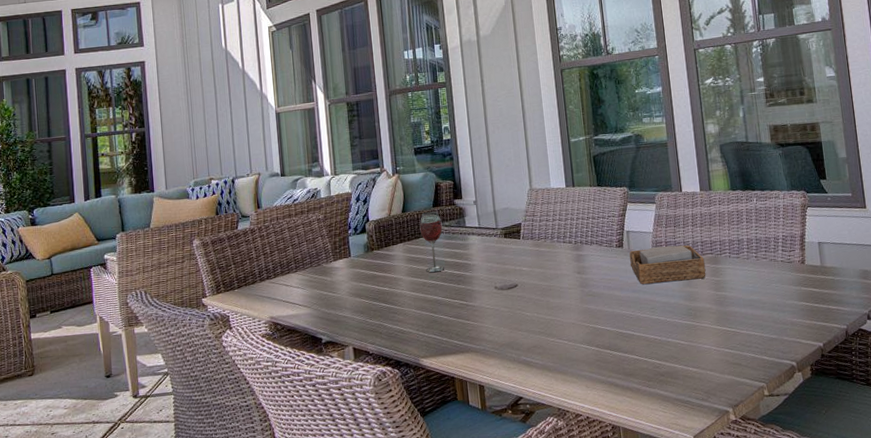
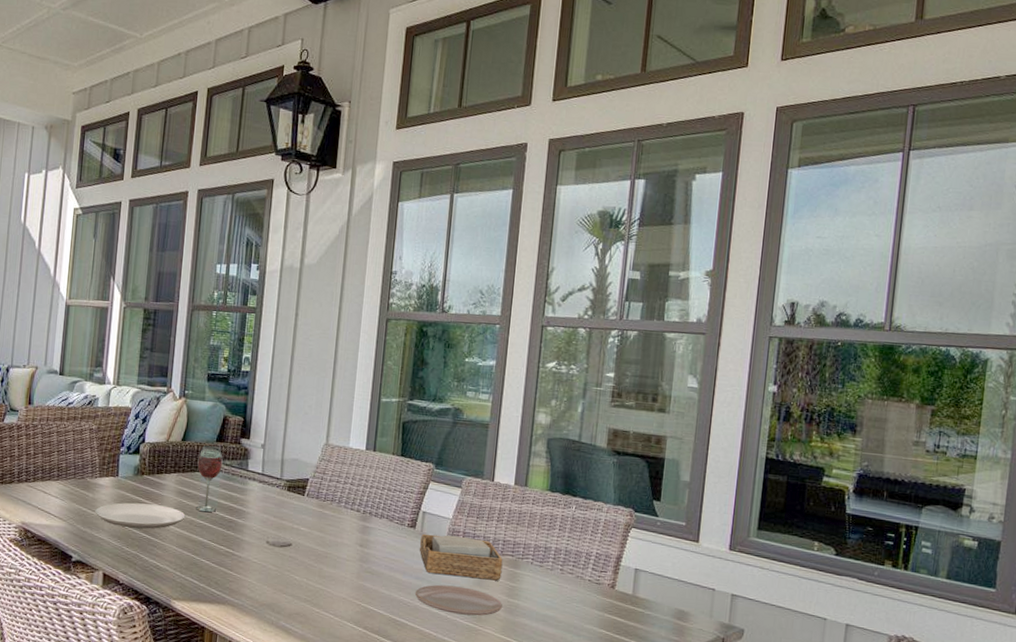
plate: none [335,274,418,302] -> present [95,502,186,529]
plate: none [634,290,713,316] -> present [414,584,502,616]

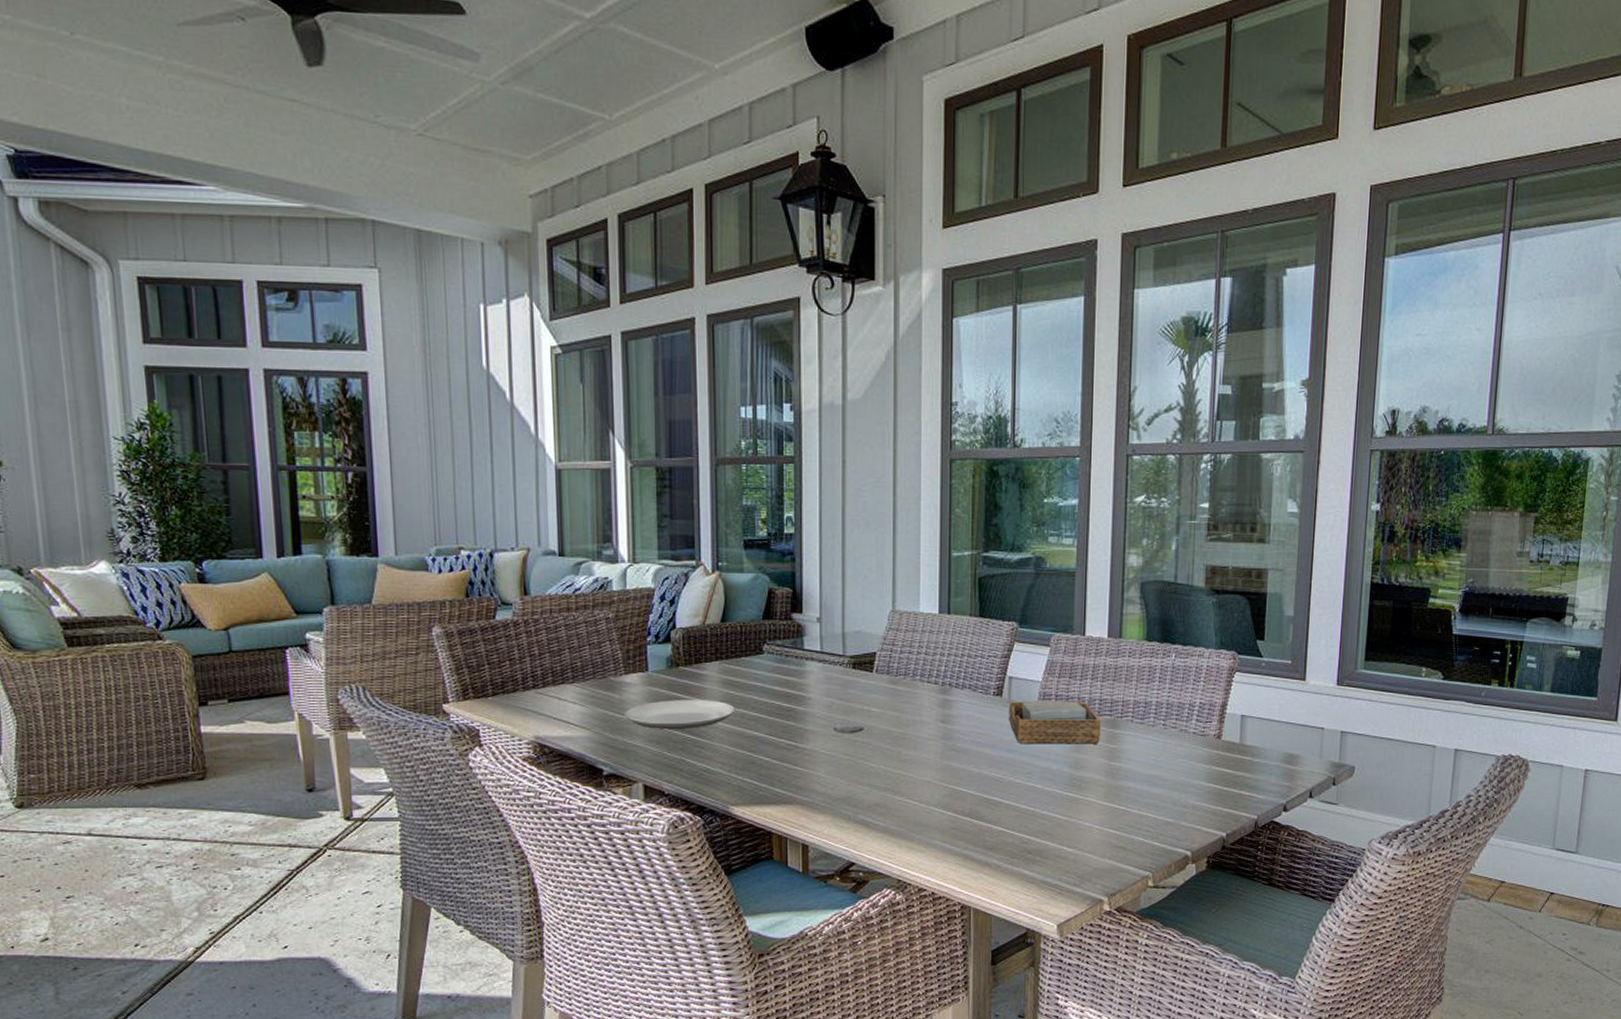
wineglass: present [196,445,223,513] -> none [743,625,773,703]
plate: present [414,584,502,616] -> none [1007,755,1103,785]

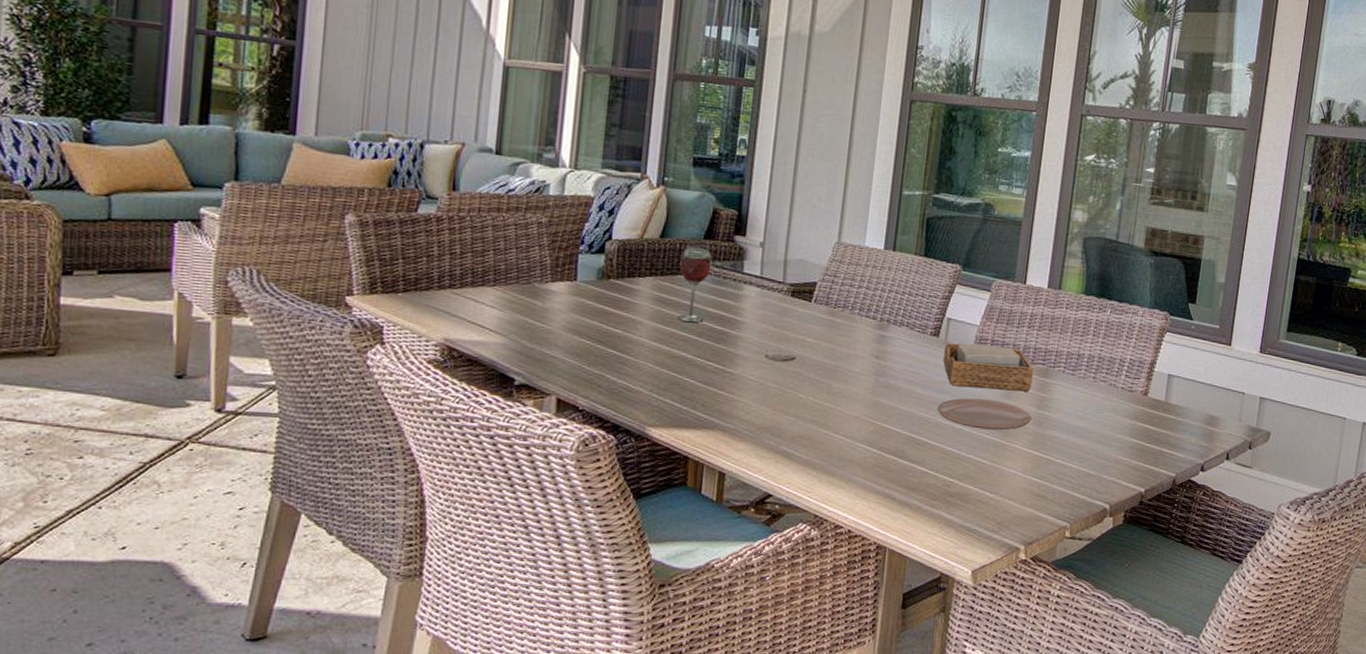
plate: present [625,700,735,729] -> none [546,312,665,344]
wineglass: none [743,625,773,703] -> present [677,243,712,323]
plate: none [1007,755,1103,785] -> present [936,398,1032,430]

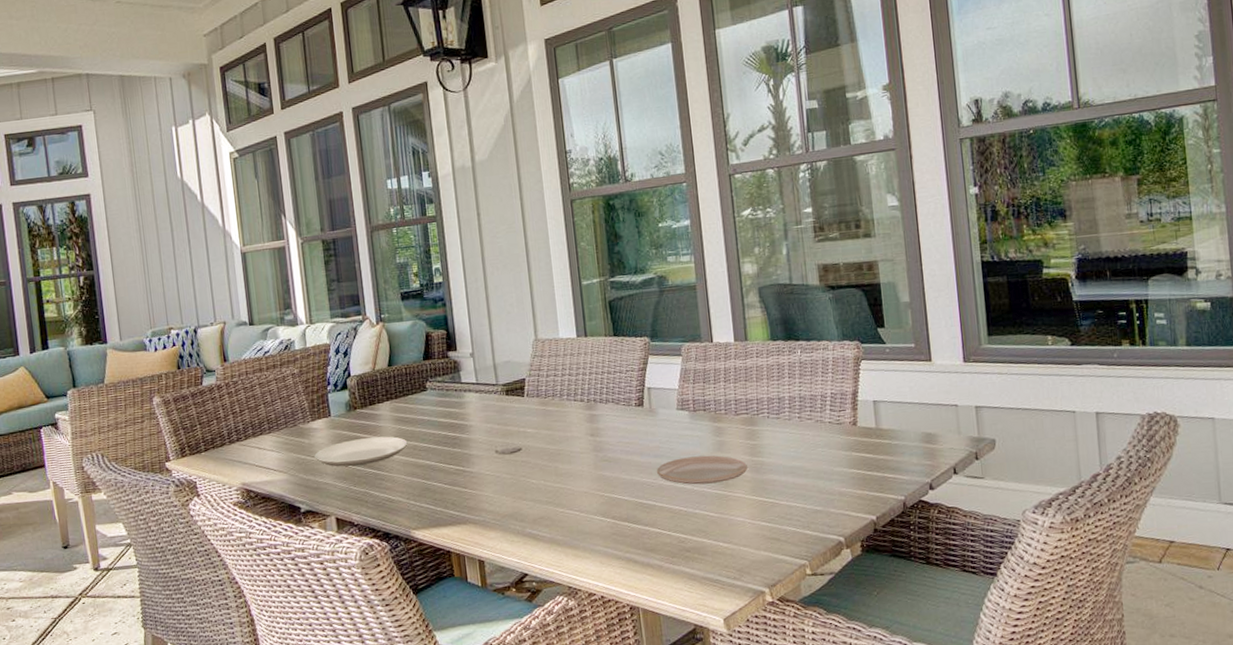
plate: none [546,312,665,344] -> present [314,436,408,467]
wineglass: present [677,243,712,323] -> none [408,365,437,435]
napkin holder: present [942,342,1034,392] -> none [650,403,741,449]

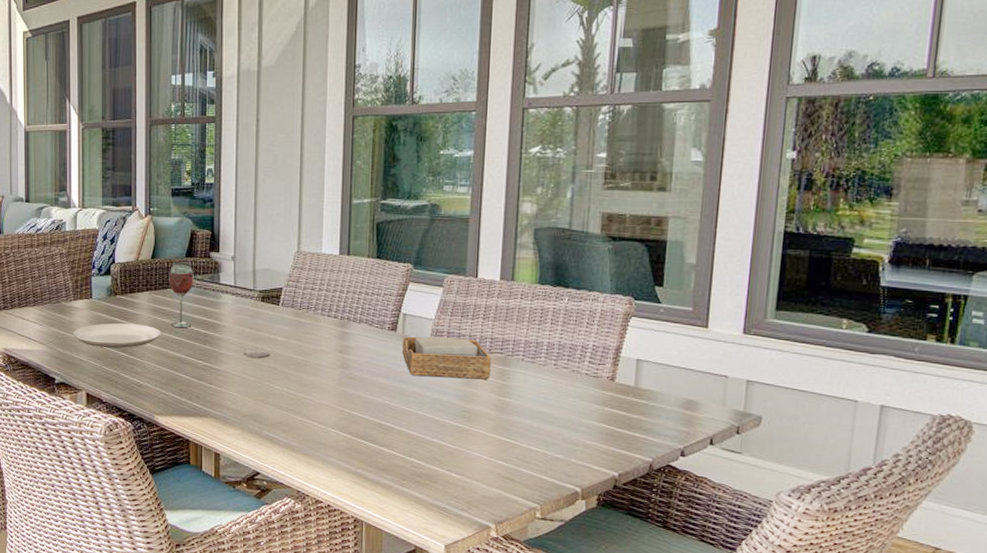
wineglass: none [408,365,437,435] -> present [169,262,194,328]
napkin holder: none [650,403,741,449] -> present [401,336,492,380]
plate: present [656,455,748,485] -> none [399,386,493,416]

